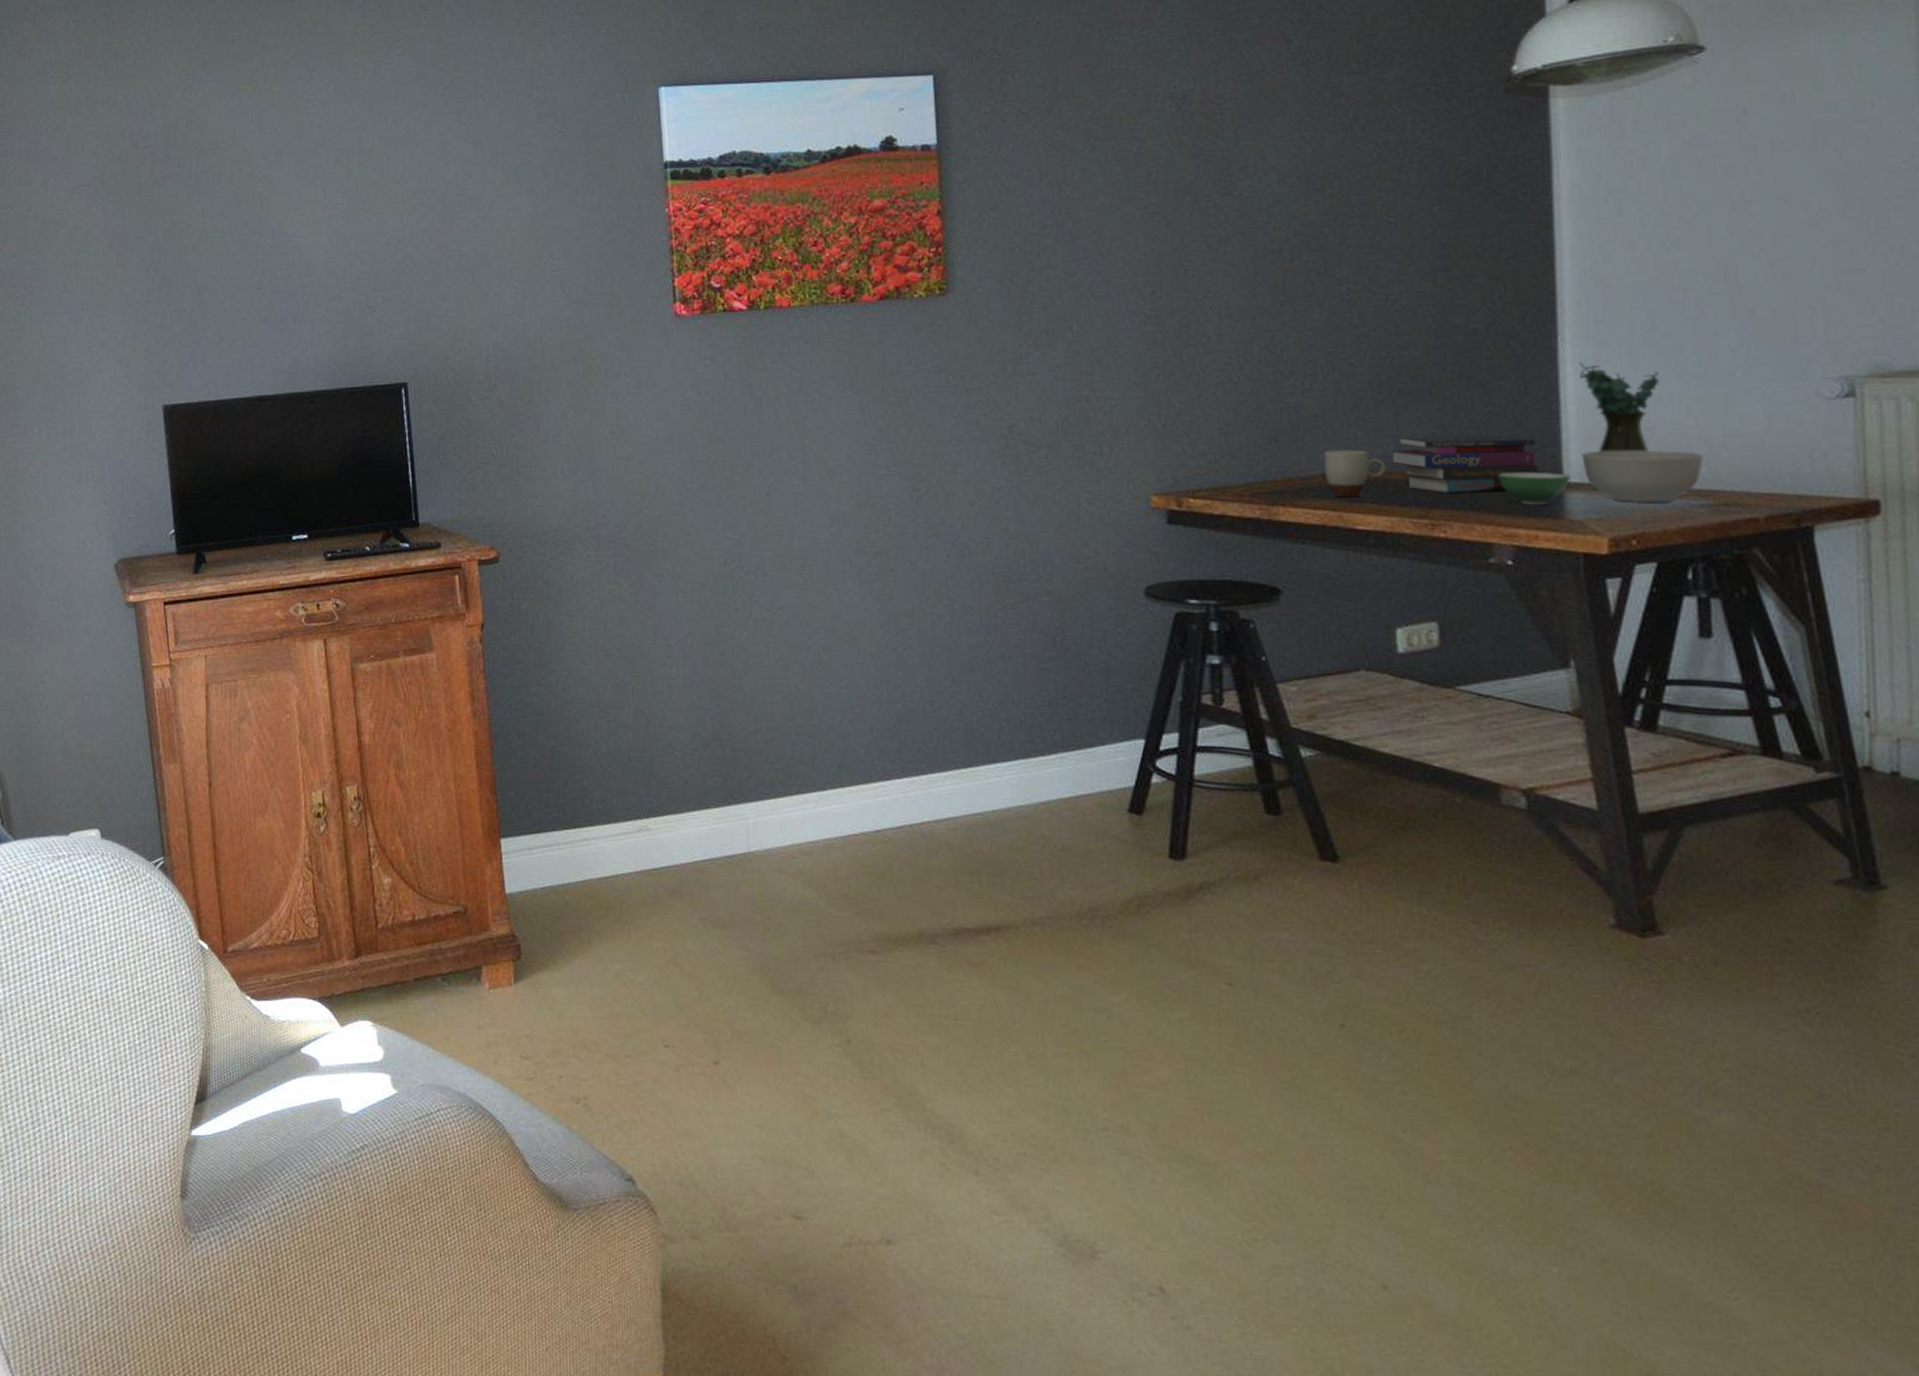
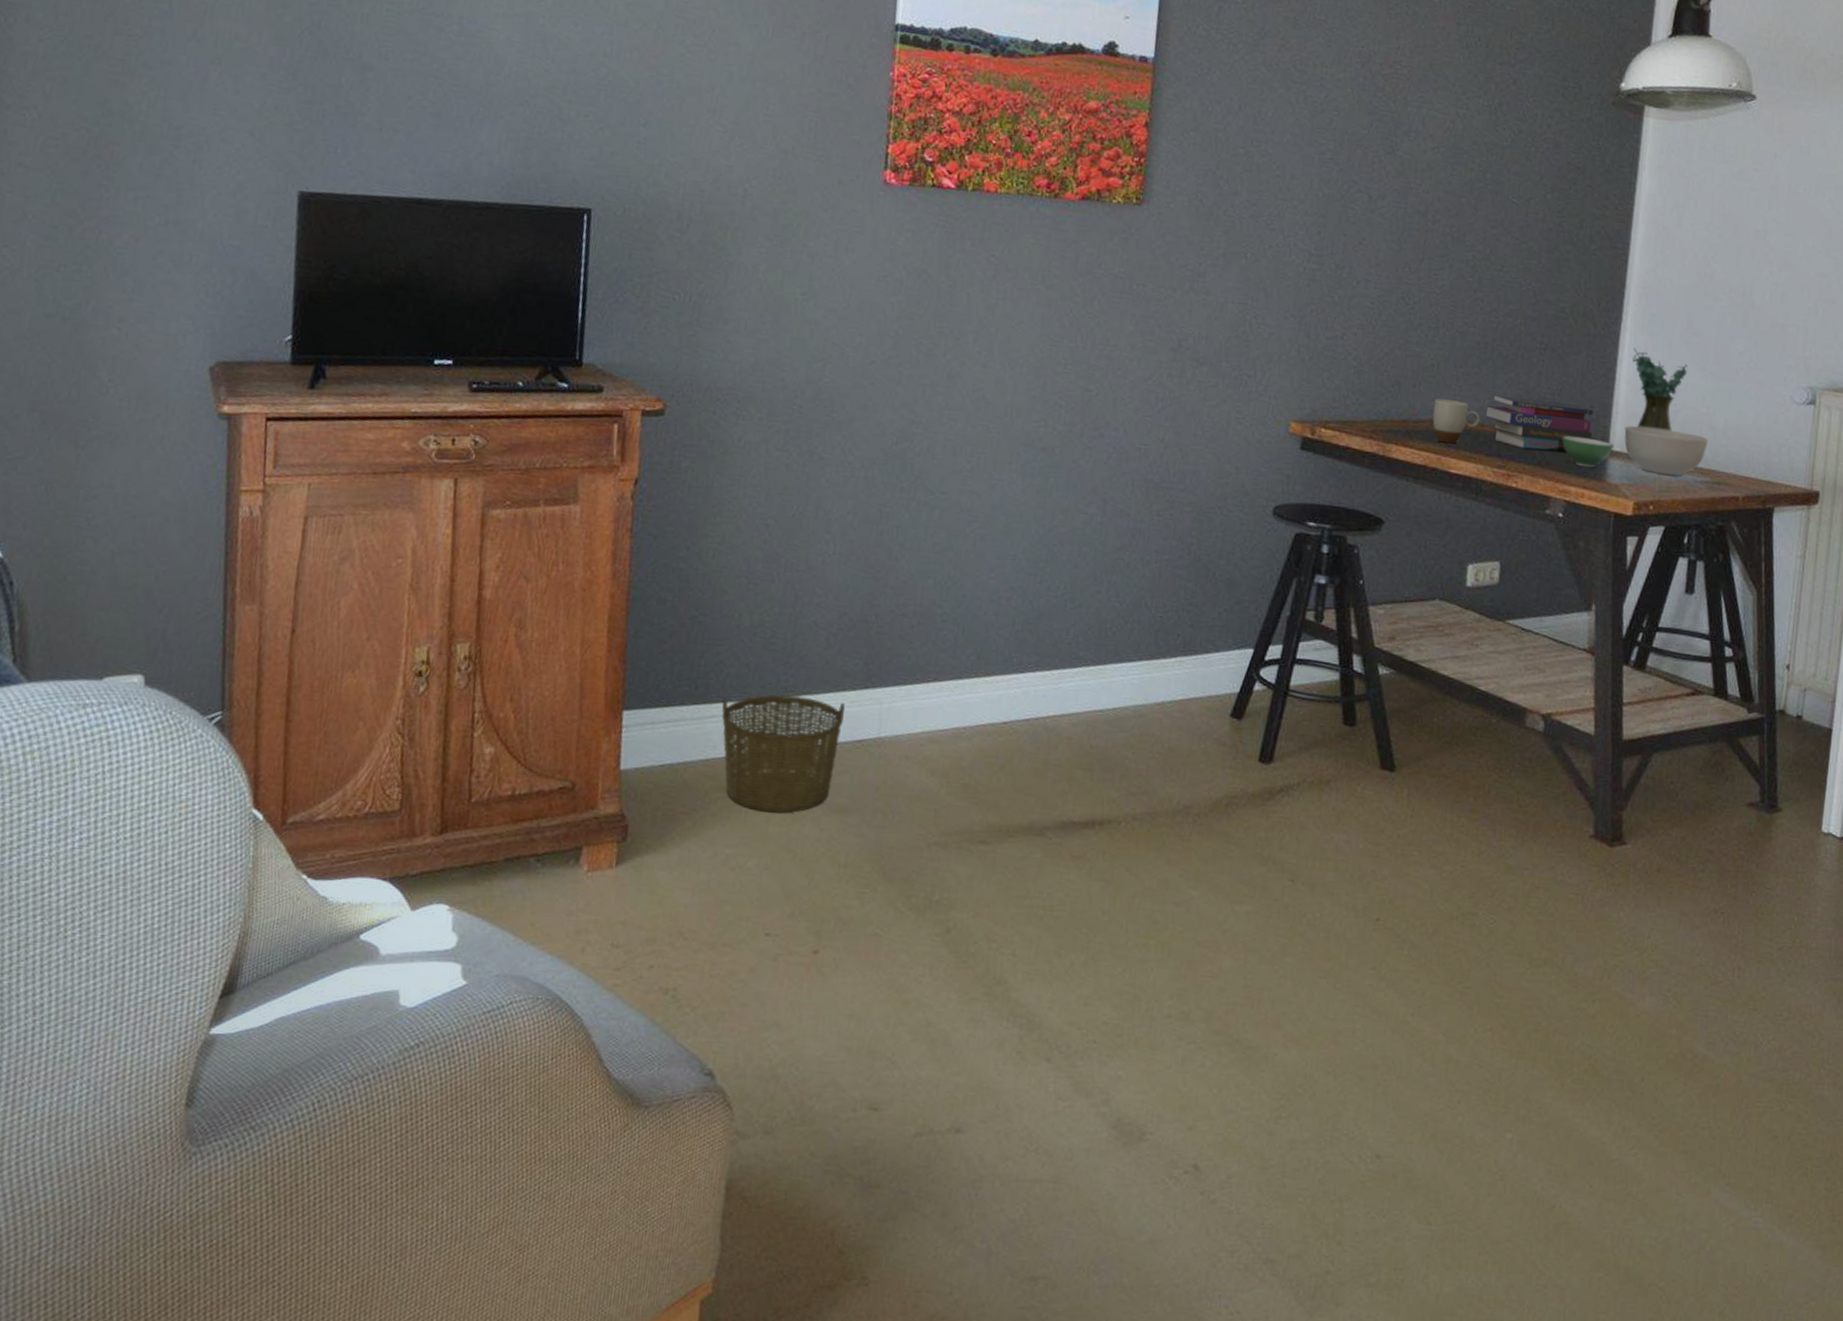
basket: none [591,815,711,929] -> present [721,694,845,813]

